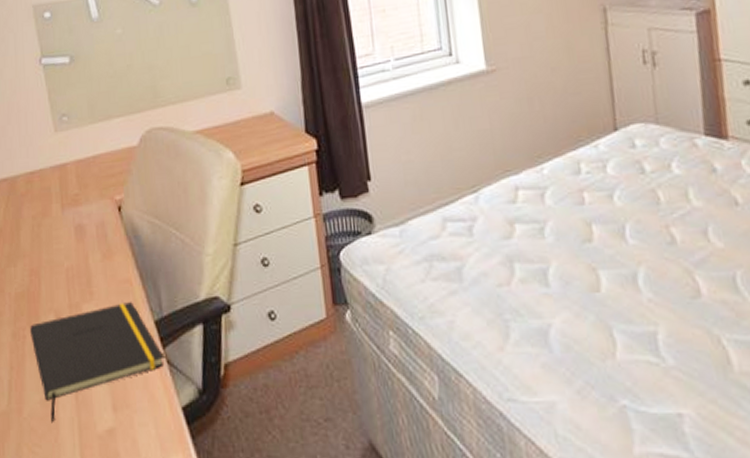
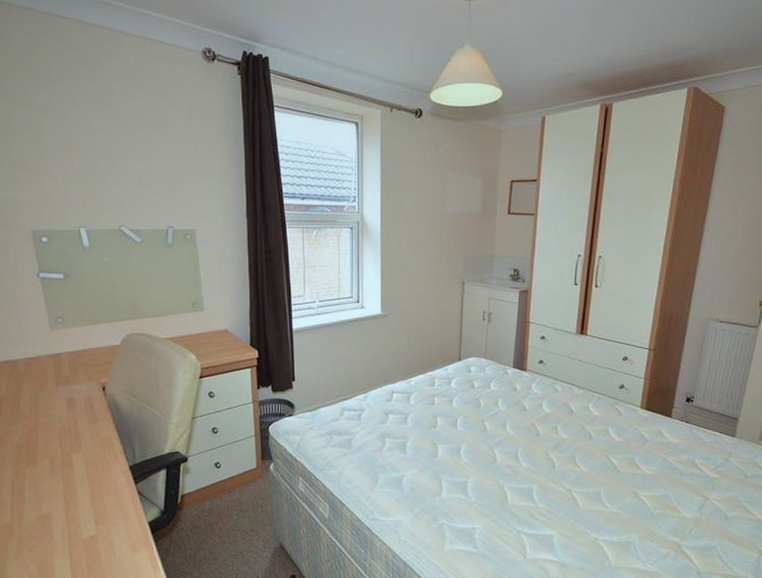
notepad: present [30,301,164,423] -> none [29,452,136,532]

